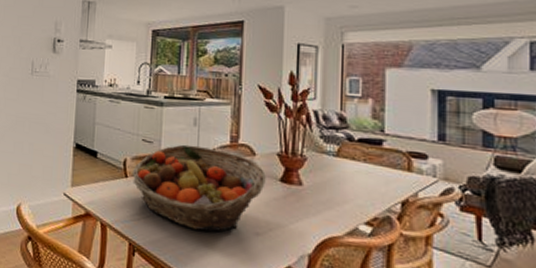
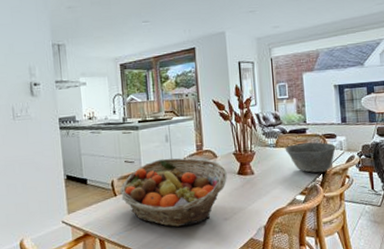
bowl: none [349,157,426,201] -> present [285,142,336,173]

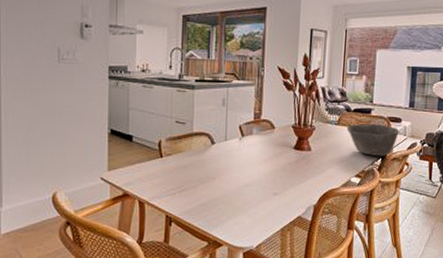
fruit basket: present [120,158,227,227] -> none [166,123,283,197]

